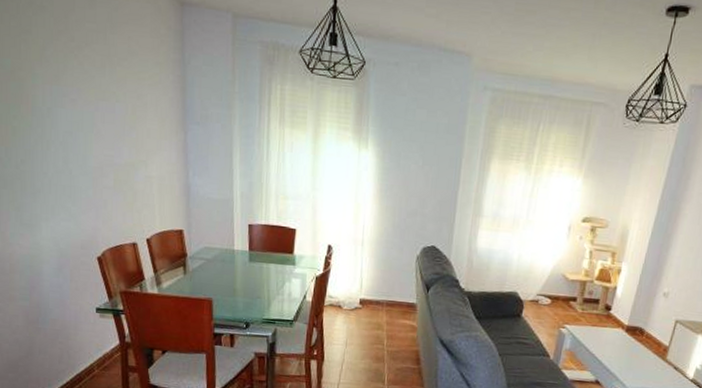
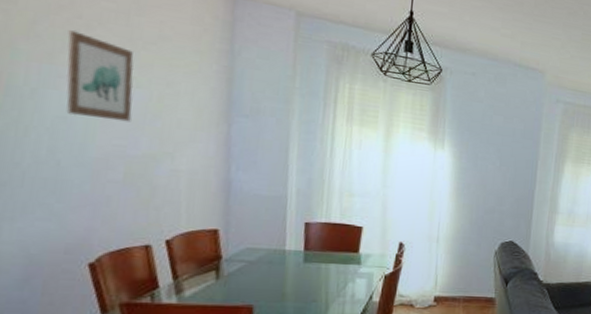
wall art: none [66,53,115,134] -> present [66,30,134,122]

